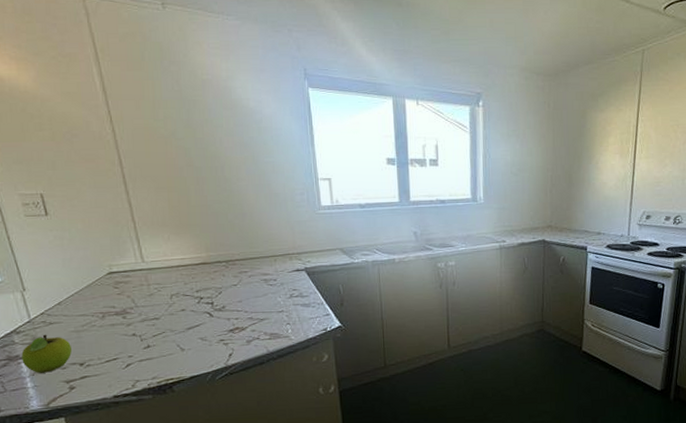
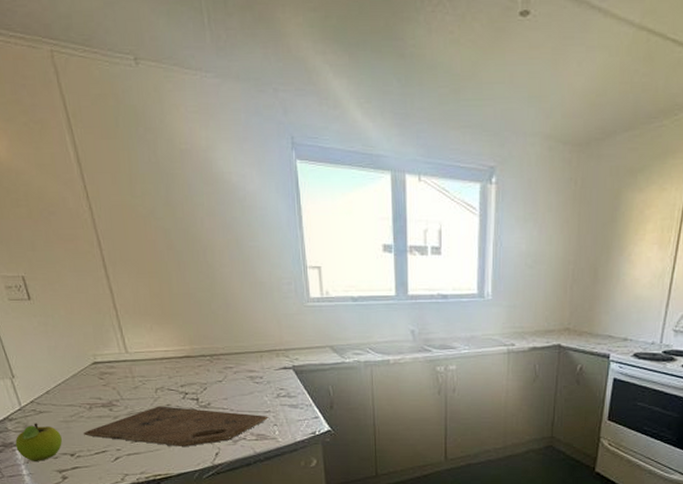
cutting board: none [94,311,282,350] -> present [83,406,269,446]

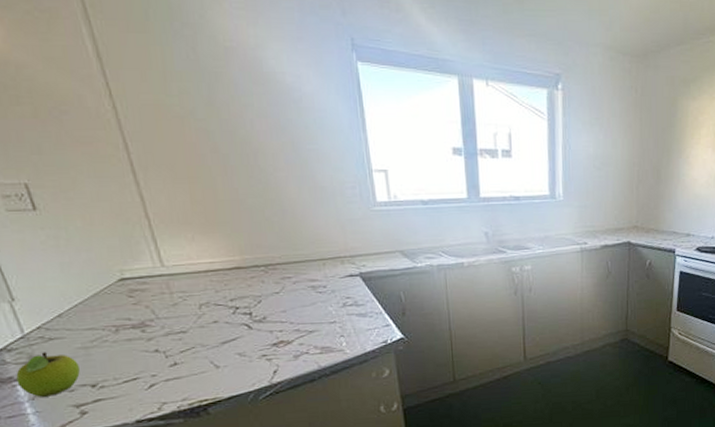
cutting board: present [83,406,269,446] -> none [107,323,334,367]

